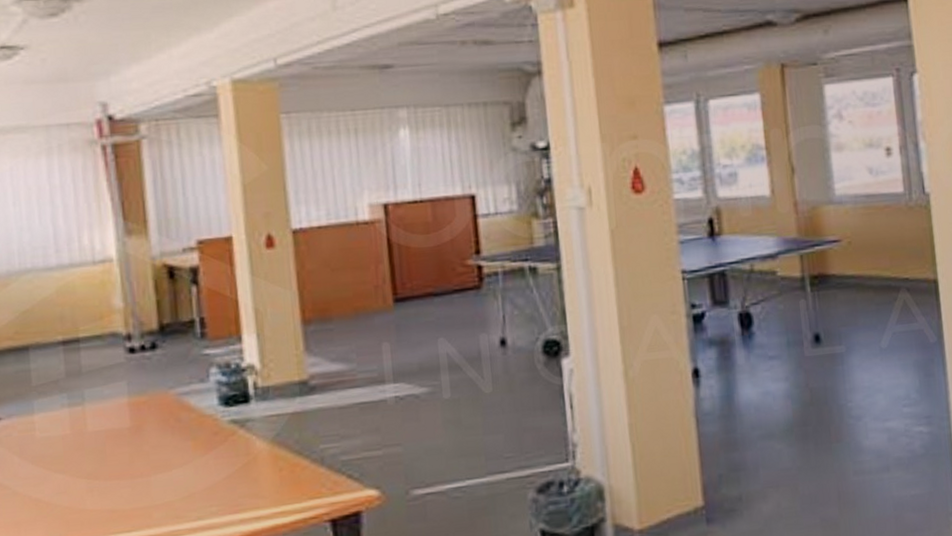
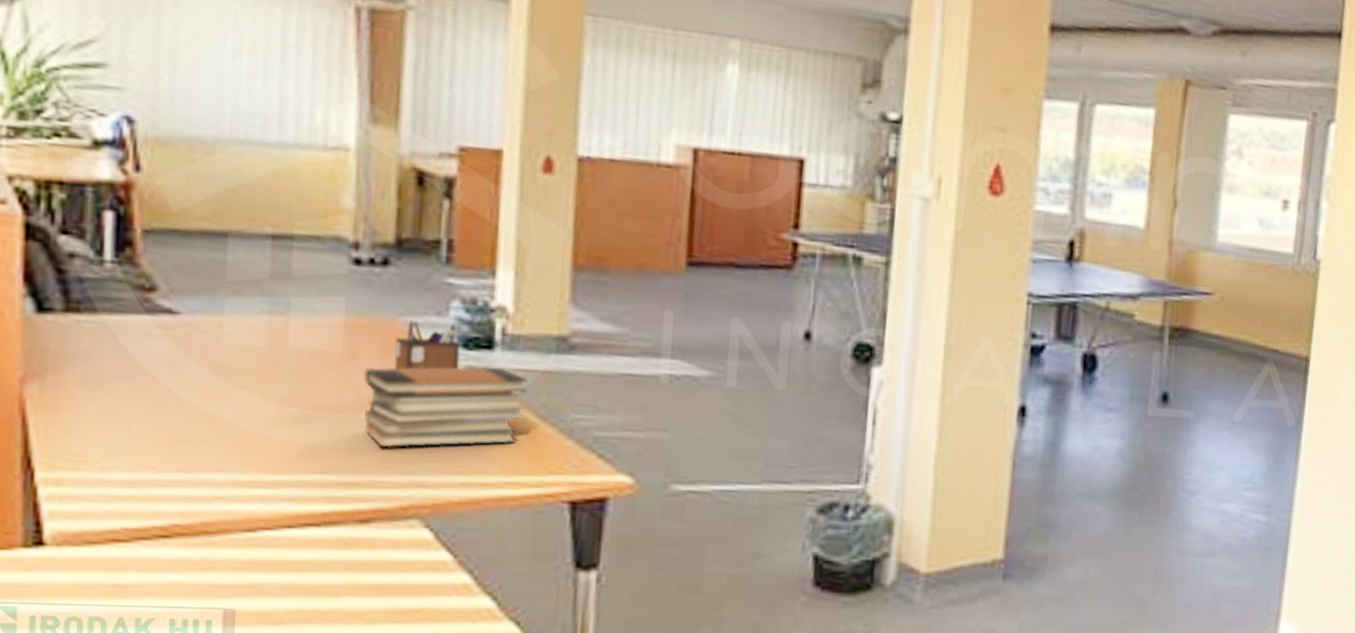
book stack: none [149,416,283,502] -> present [364,366,527,448]
desk organizer: none [171,386,225,434] -> present [394,321,461,370]

